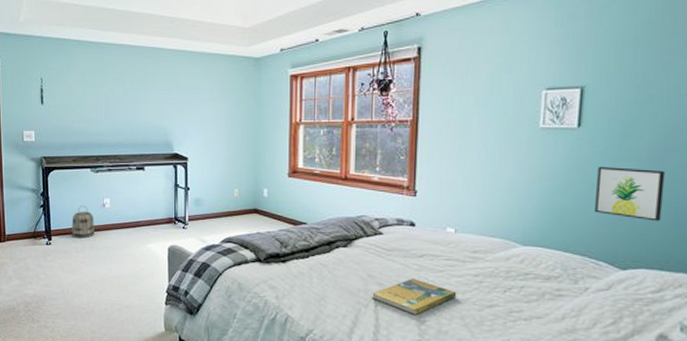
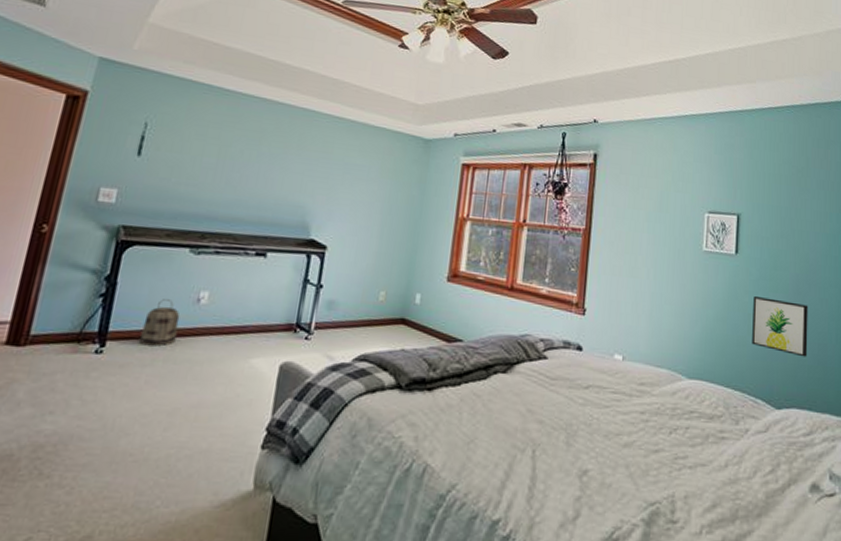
booklet: present [372,278,457,315] -> none [530,415,623,462]

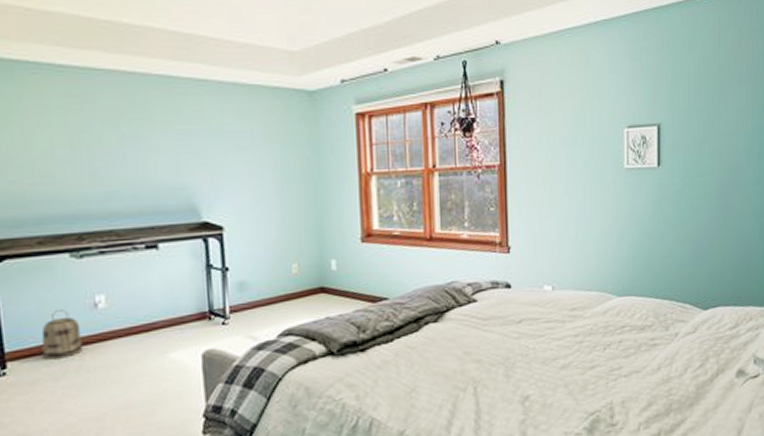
wall art: present [752,295,808,357] -> none [678,205,732,258]

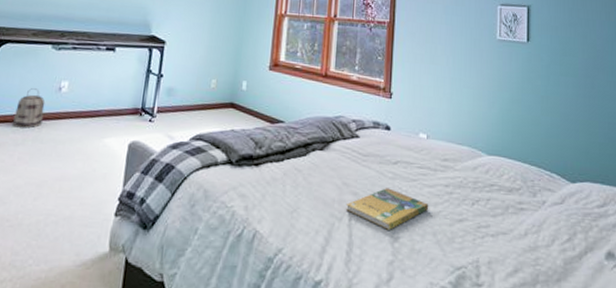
booklet: none [470,349,559,391] -> present [346,188,429,230]

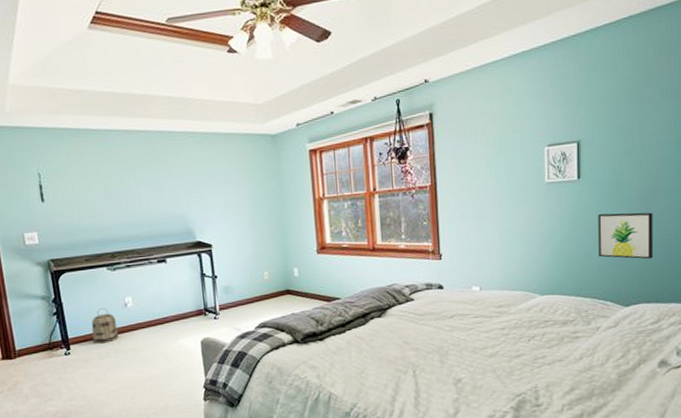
booklet: present [346,188,429,230] -> none [410,339,487,374]
wall art: none [545,79,598,135] -> present [598,212,653,259]

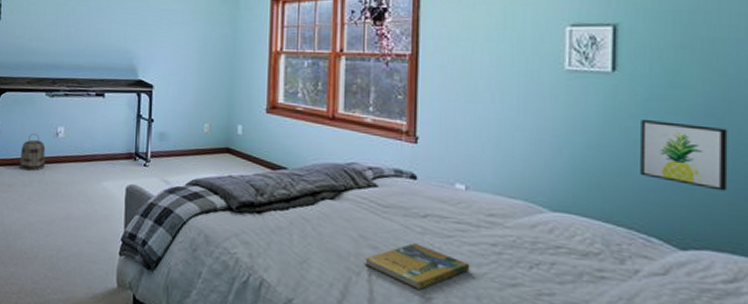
booklet: none [410,339,487,374] -> present [365,243,470,290]

